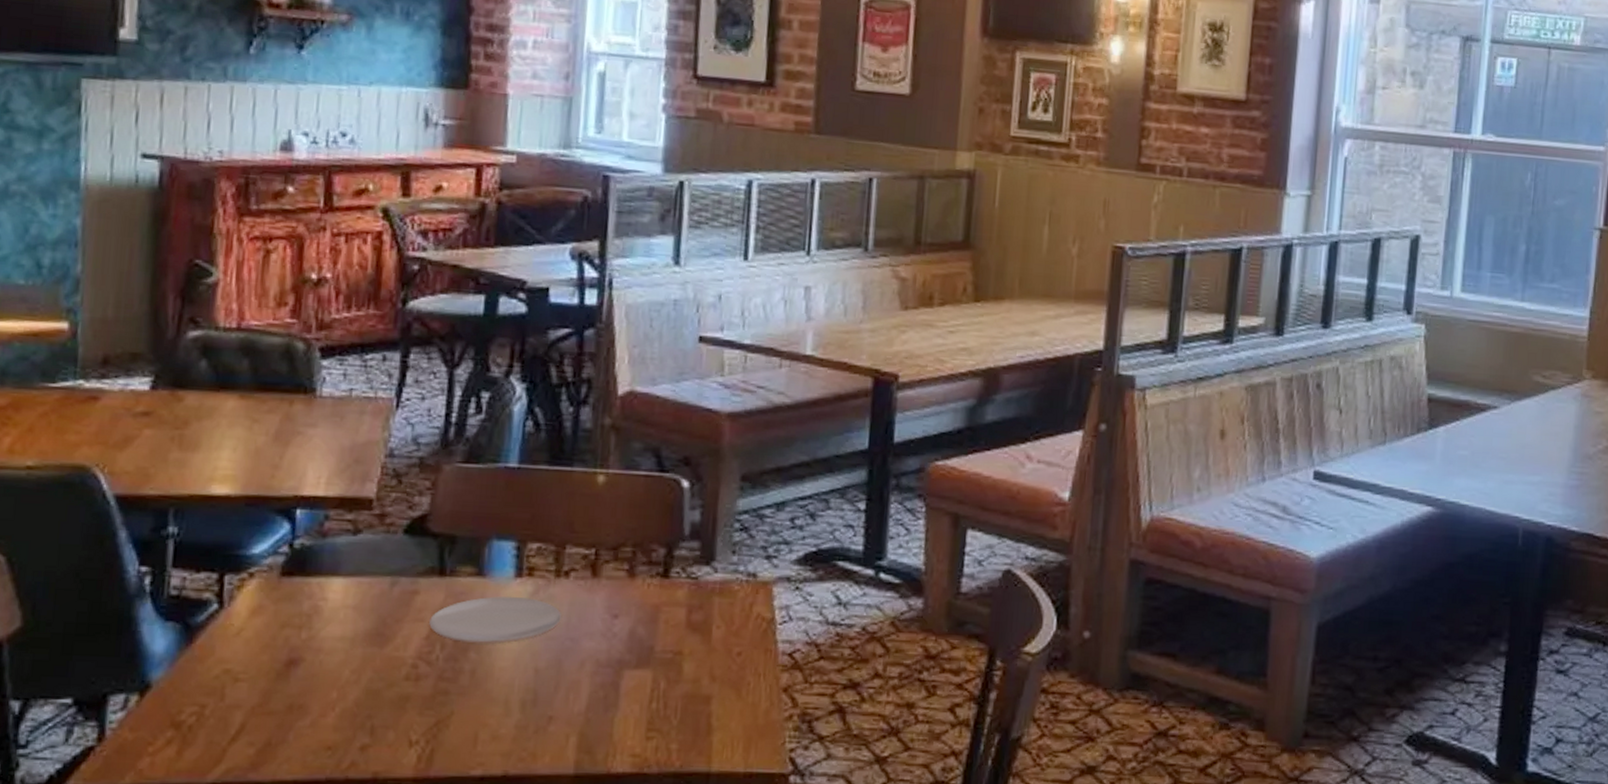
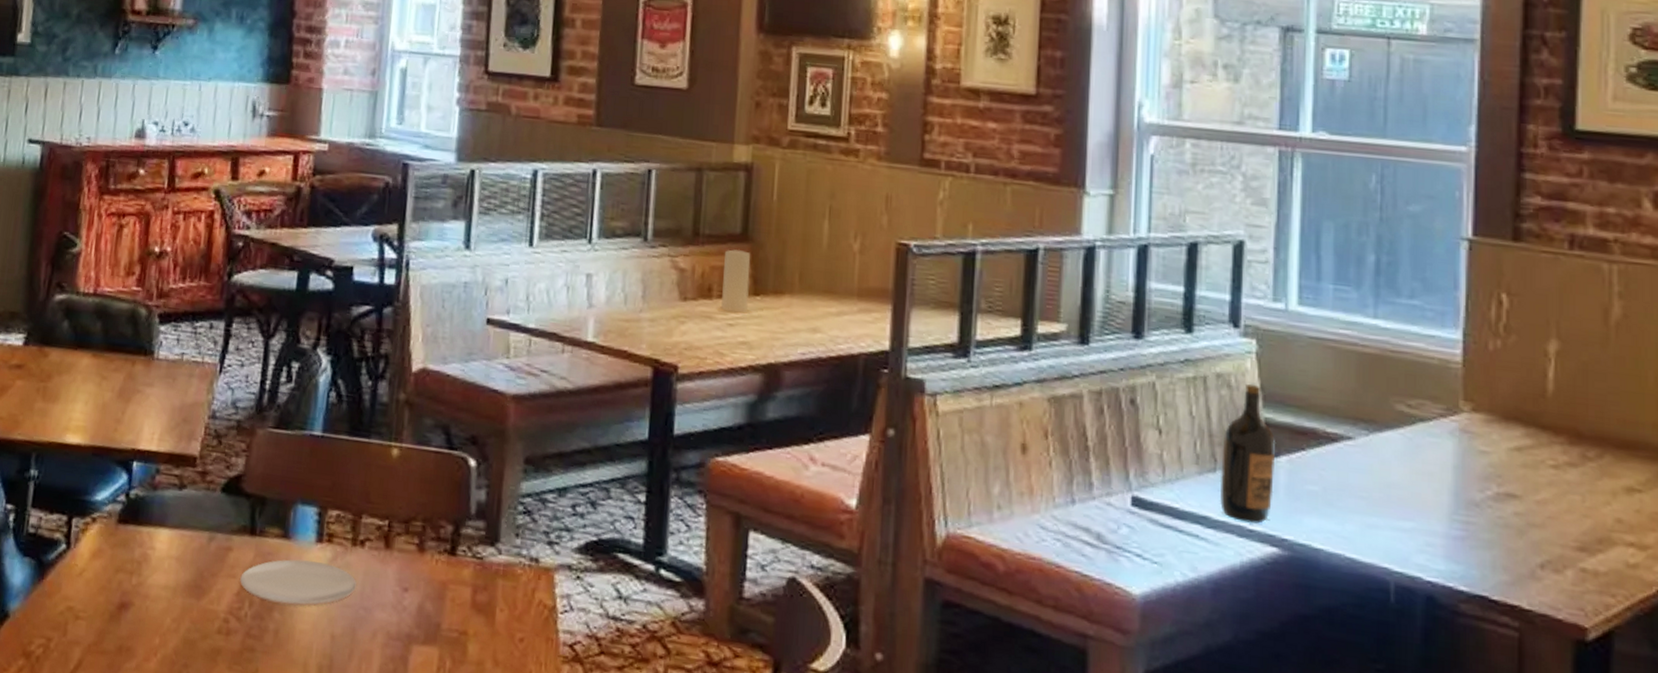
candle: none [937,257,973,321] -> present [716,249,753,314]
wine bottle: none [1387,365,1435,487] -> present [1219,384,1275,524]

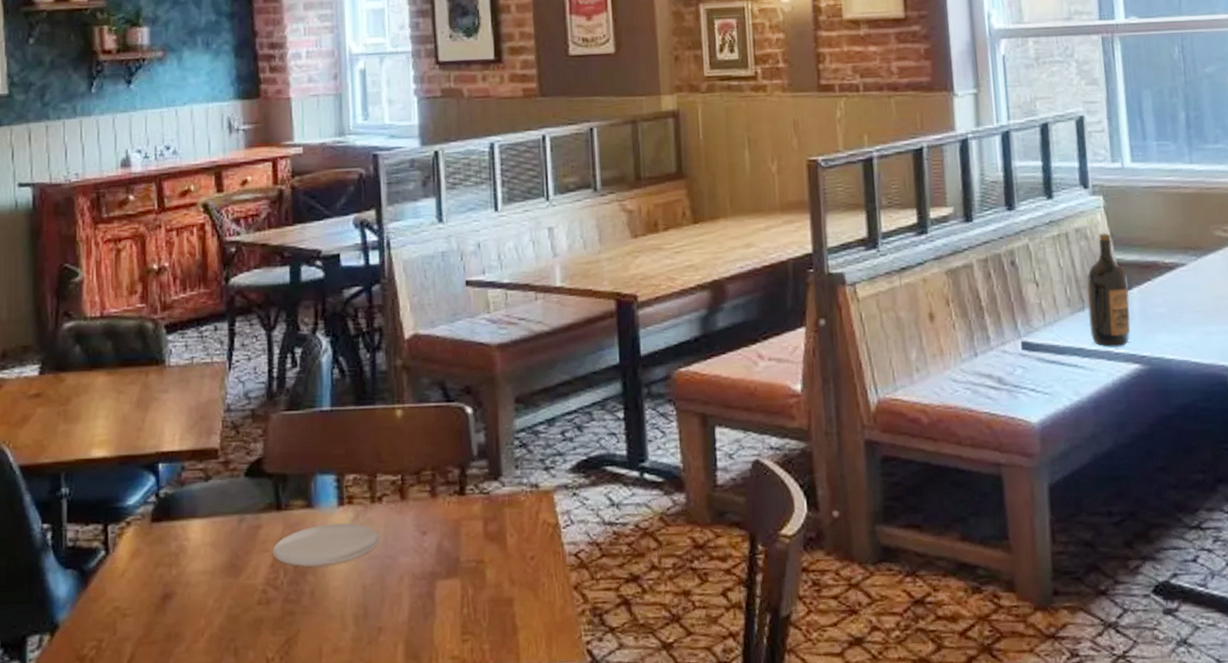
candle: present [716,249,753,314] -> none [663,186,695,243]

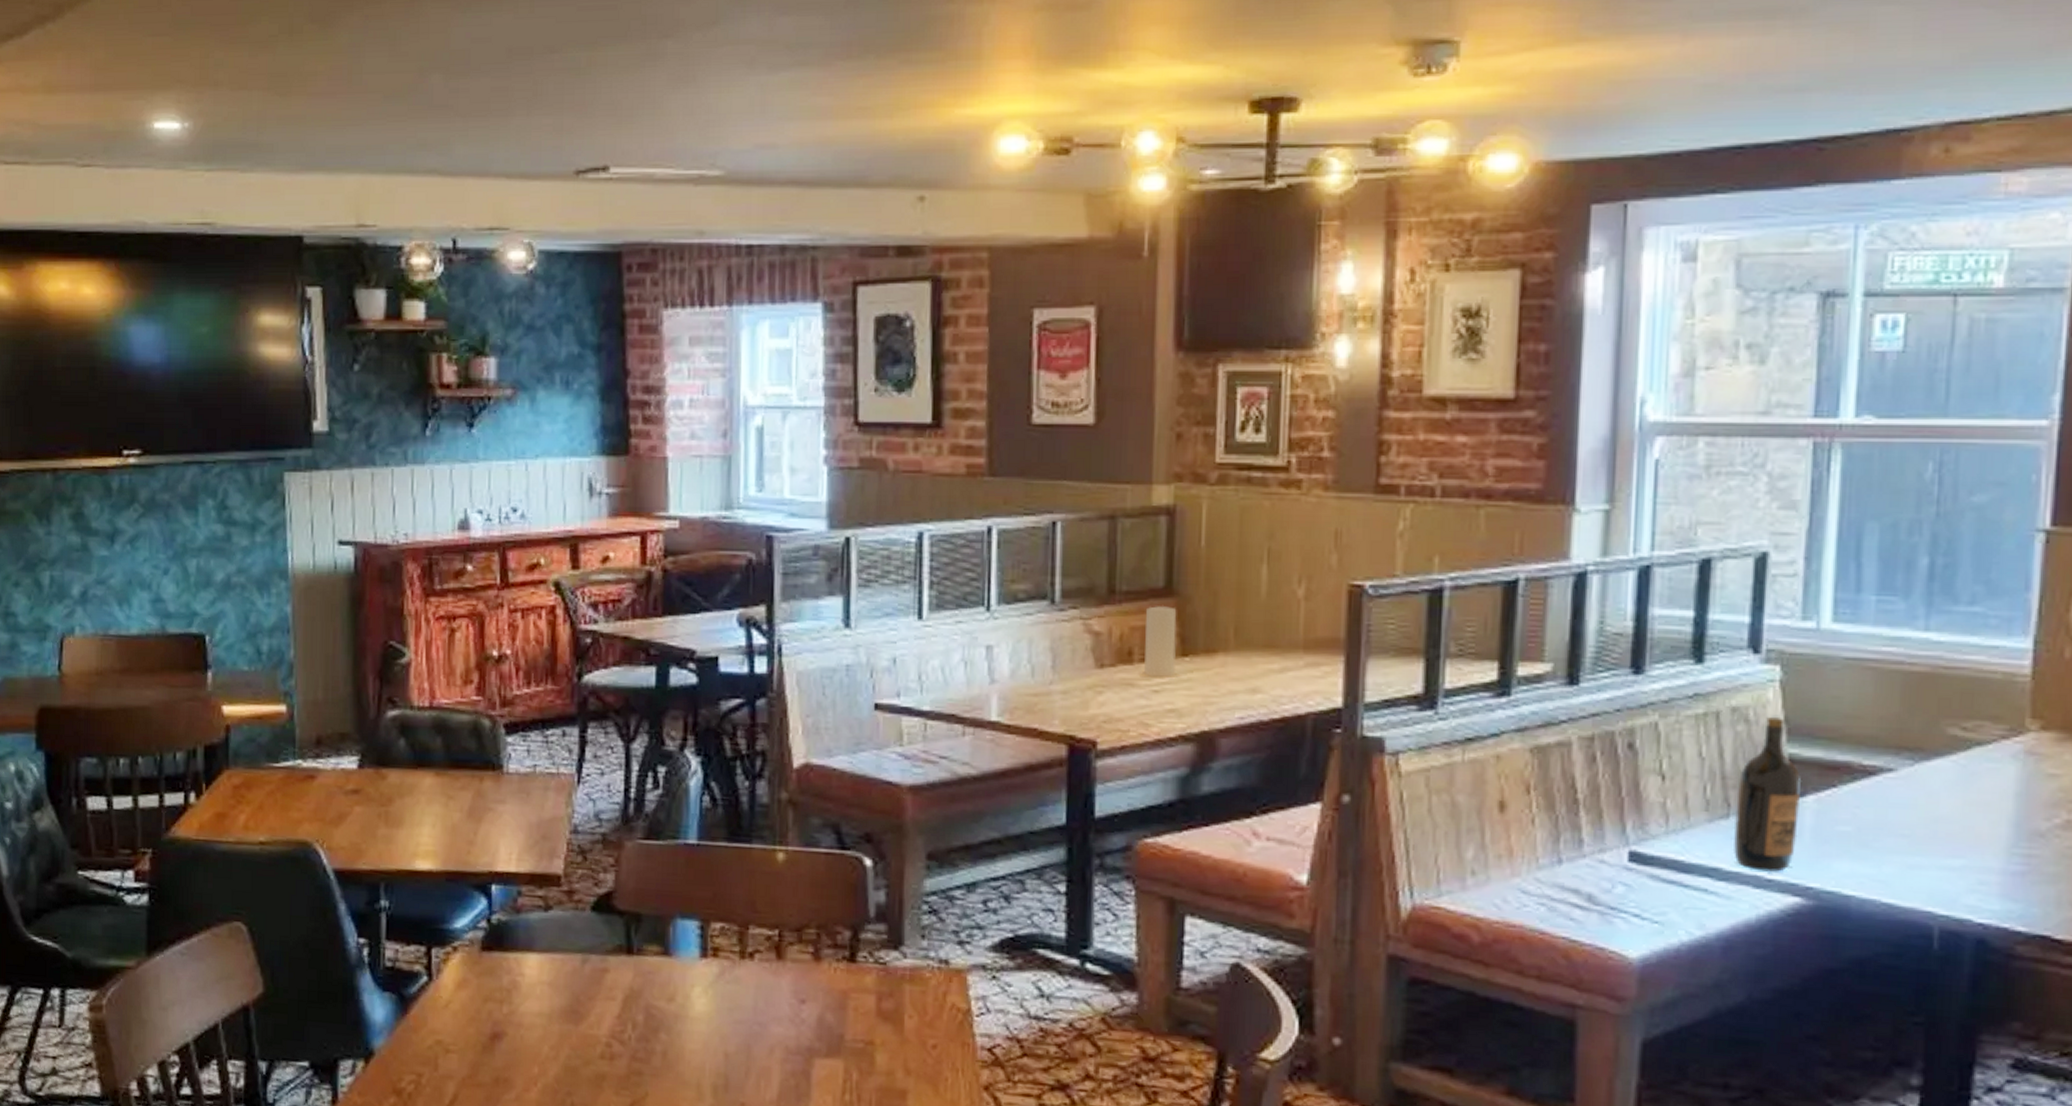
plate: present [273,523,380,568] -> none [620,977,749,1026]
candle: none [663,186,695,243] -> present [1138,606,1181,679]

